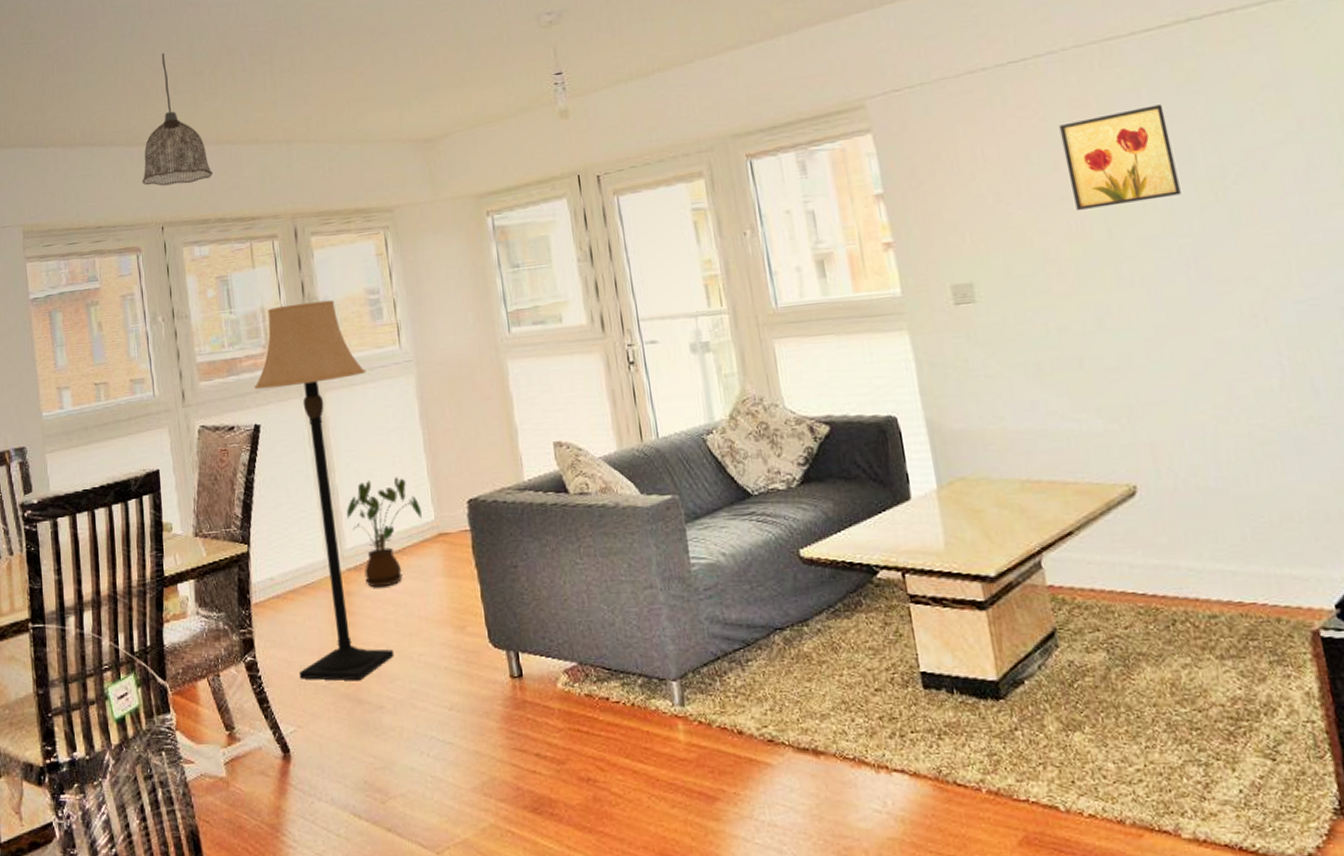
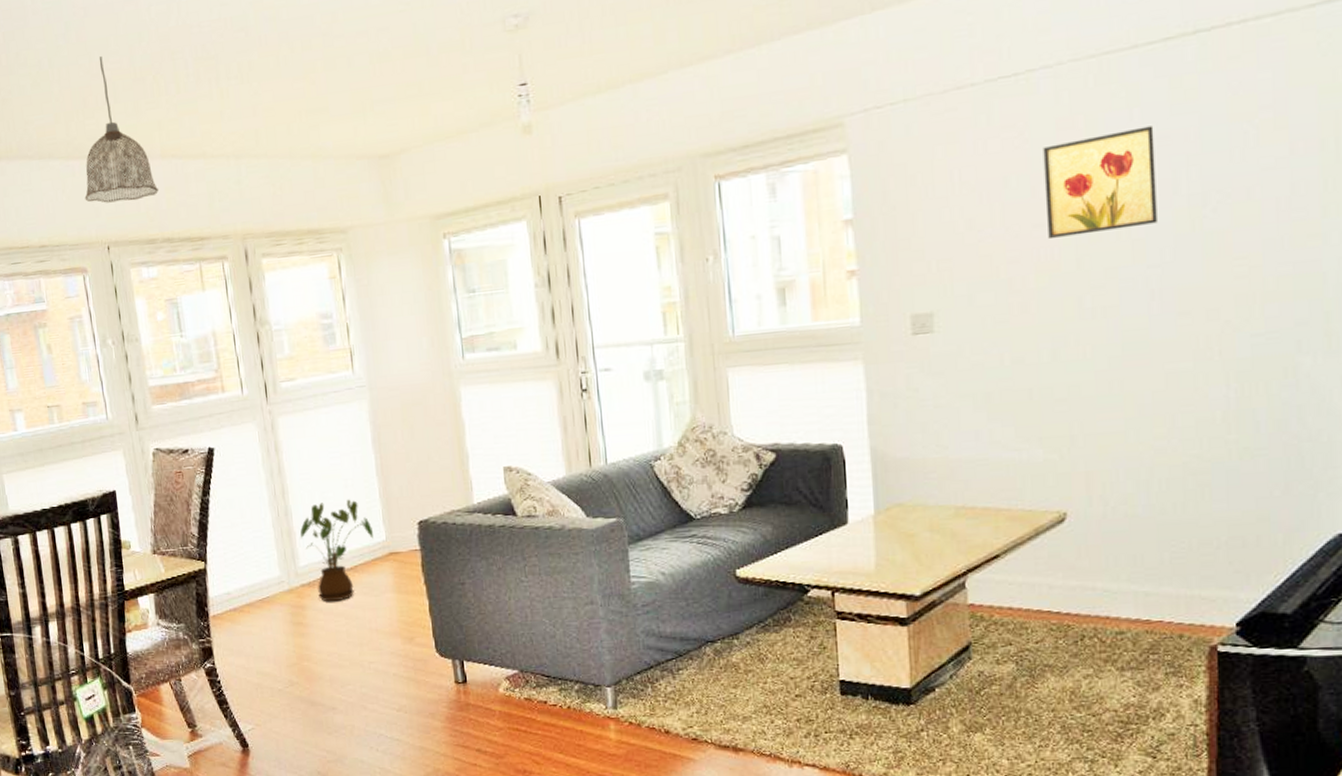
lamp: present [254,299,395,681] -> none [207,324,346,686]

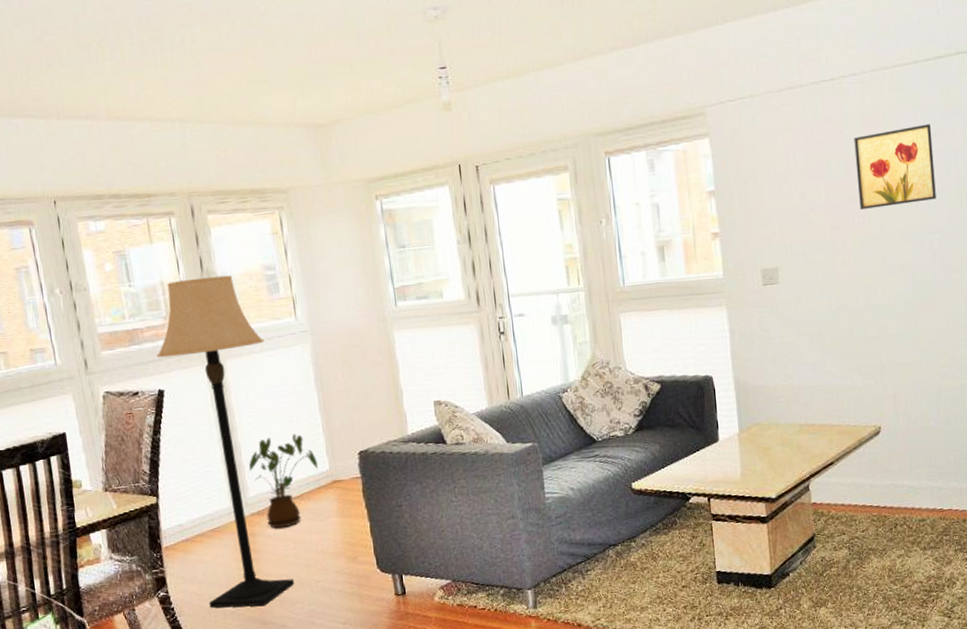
pendant lamp: present [84,56,159,203] -> none [29,22,106,160]
lamp: none [207,324,346,686] -> present [156,275,295,608]

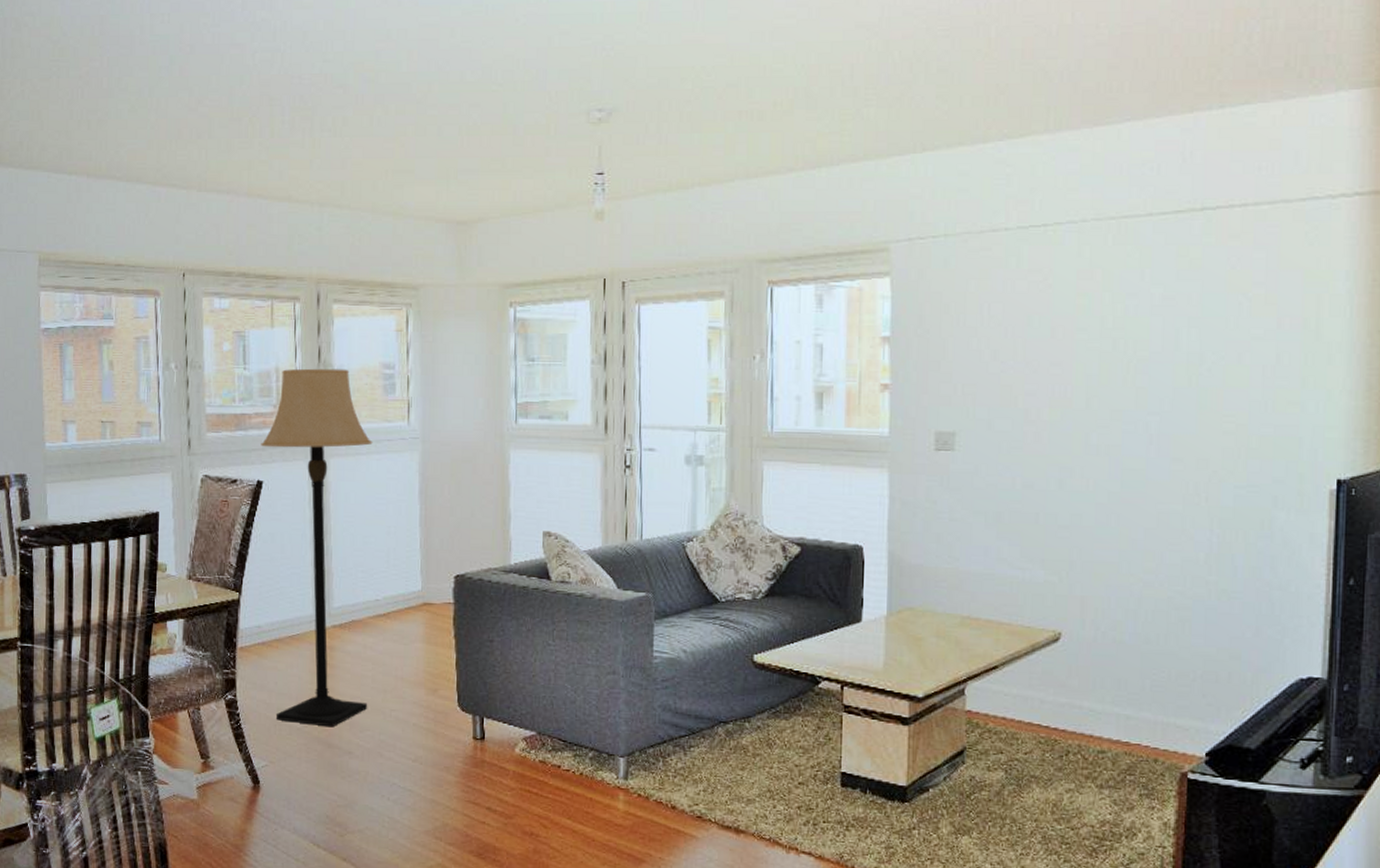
house plant: present [249,434,318,529] -> none [337,546,409,646]
wall art: present [854,124,936,210] -> none [1062,287,1162,378]

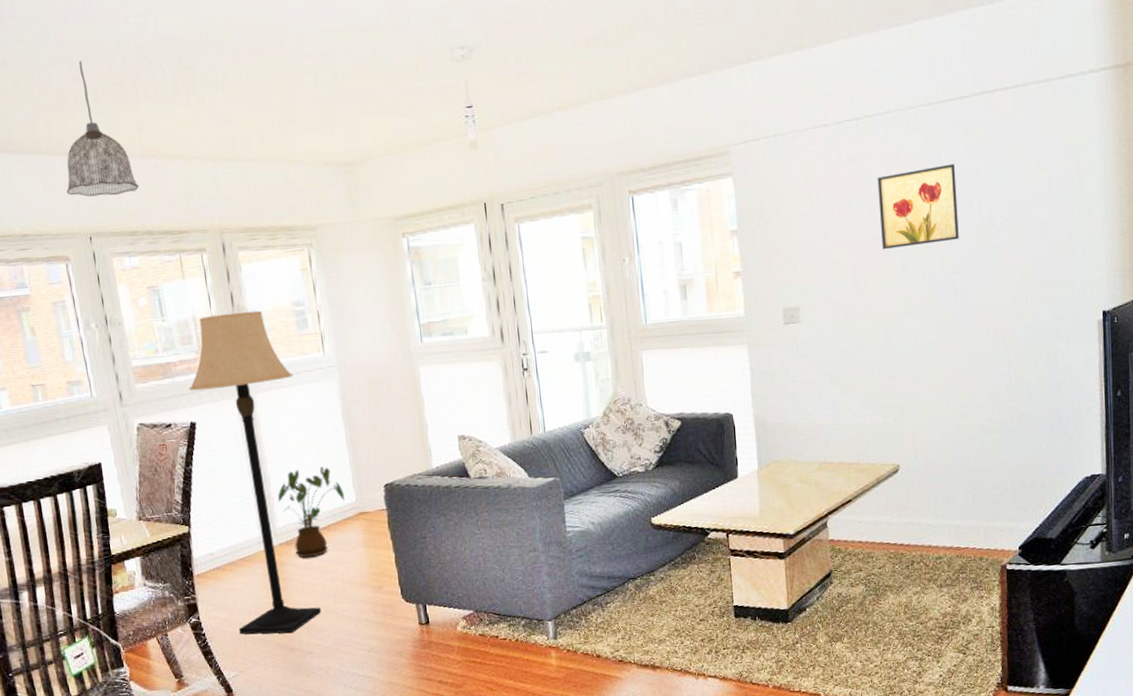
pendant lamp: none [167,93,241,233] -> present [66,61,140,197]
house plant: none [337,546,409,646] -> present [277,466,345,558]
wall art: none [1062,287,1162,378] -> present [877,164,959,250]

